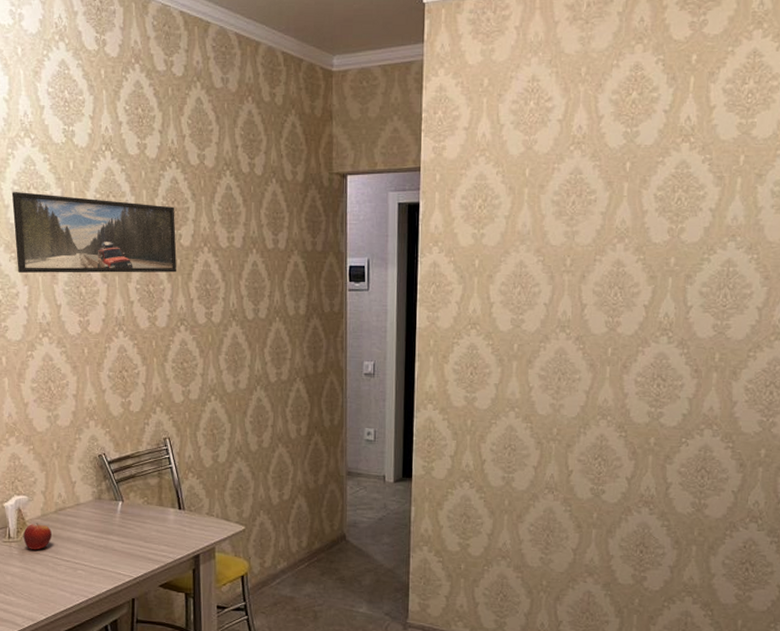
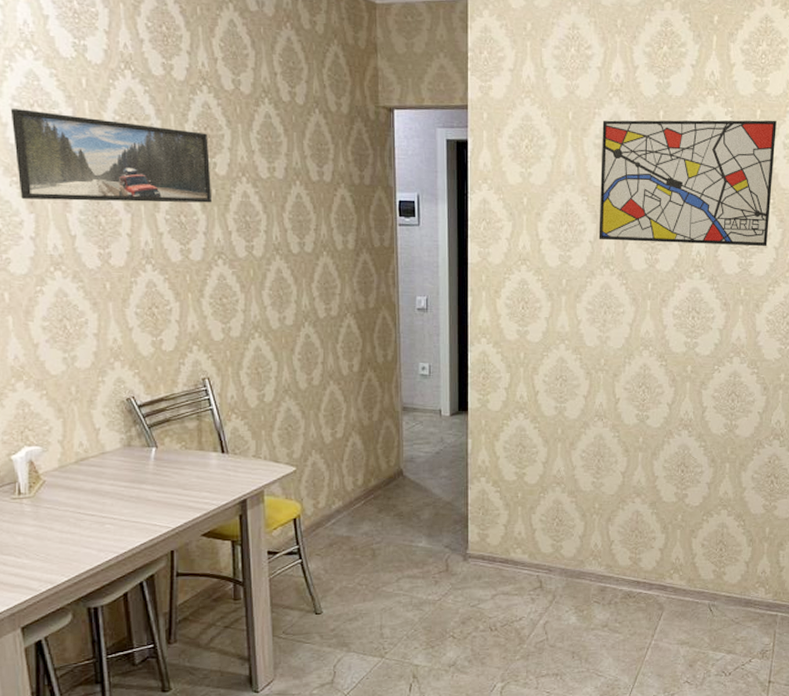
fruit: present [23,523,52,550] -> none [37,476,72,505]
wall art: none [554,166,764,308] -> present [598,120,777,247]

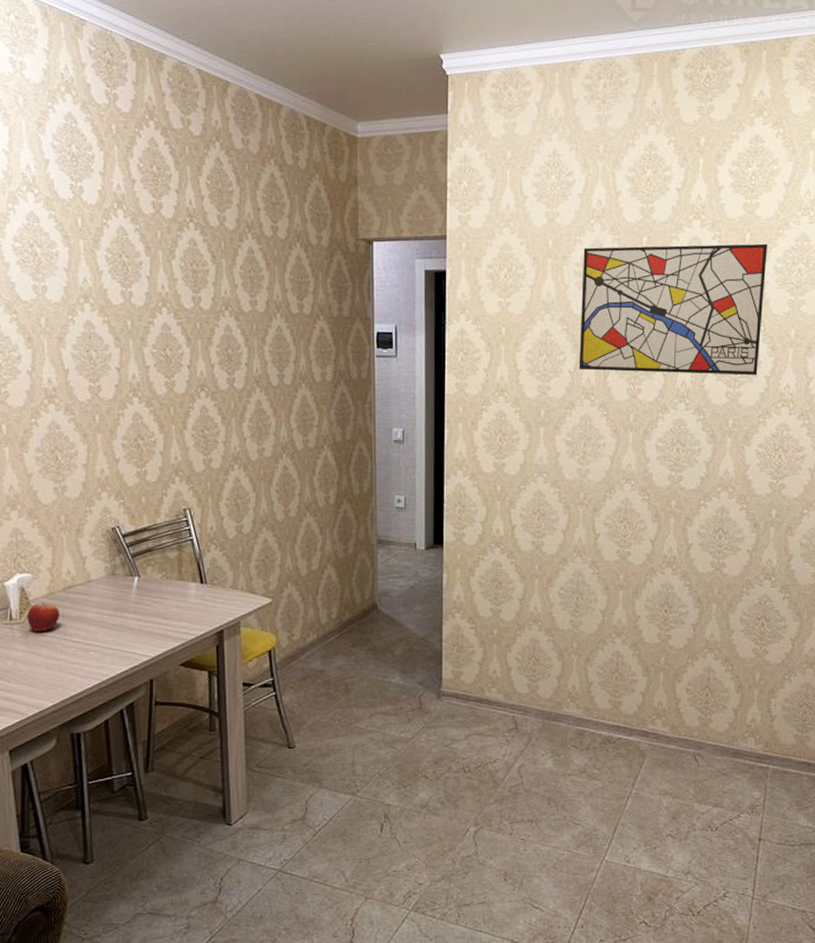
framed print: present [10,109,213,203] -> none [12,249,197,337]
fruit: none [37,476,72,505] -> present [27,602,59,631]

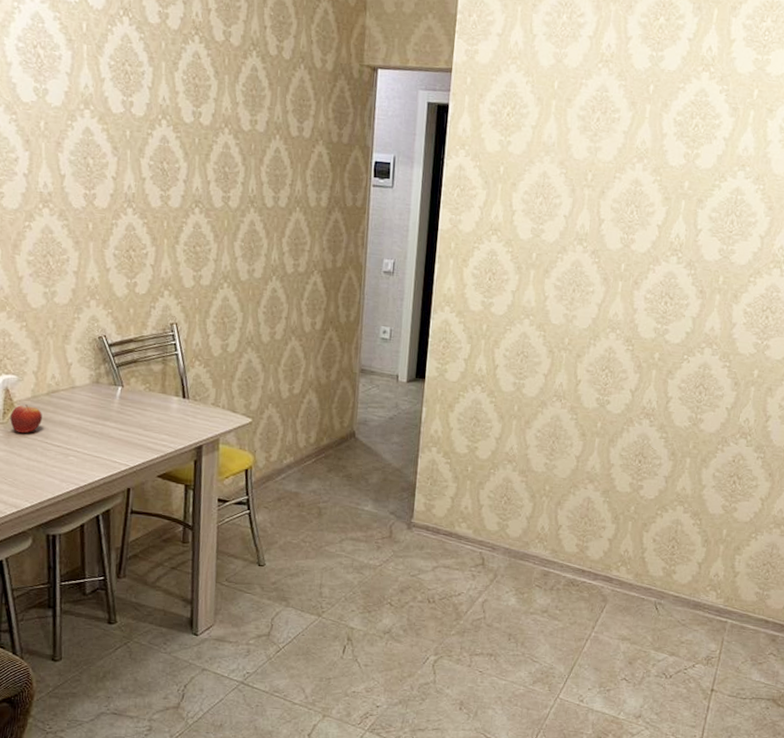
wall art: present [579,243,767,376] -> none [574,91,775,235]

